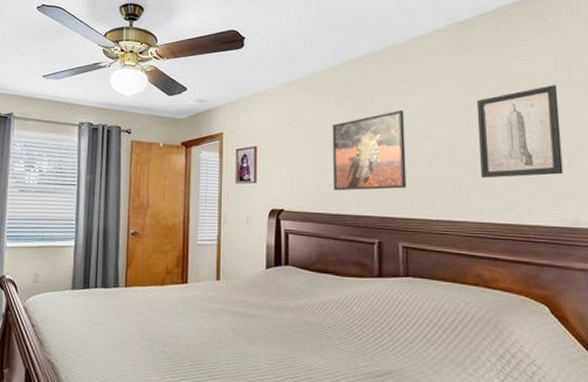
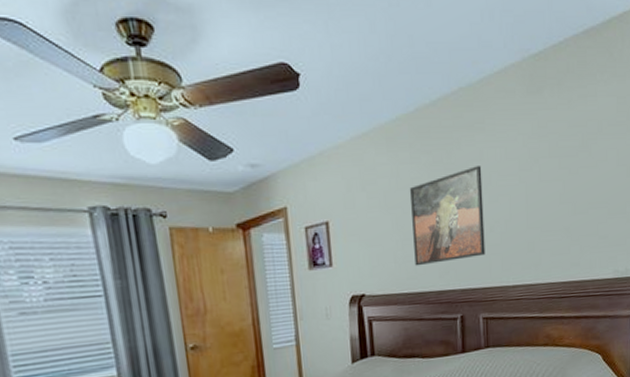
wall art: present [476,85,564,178] -> none [548,129,618,236]

